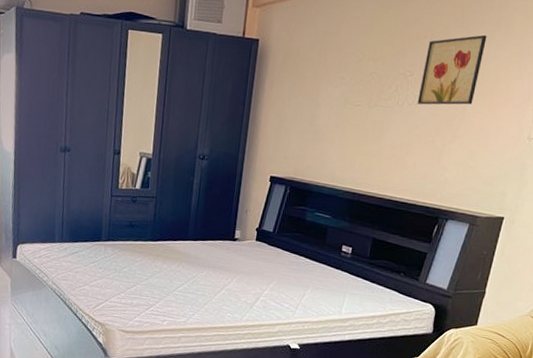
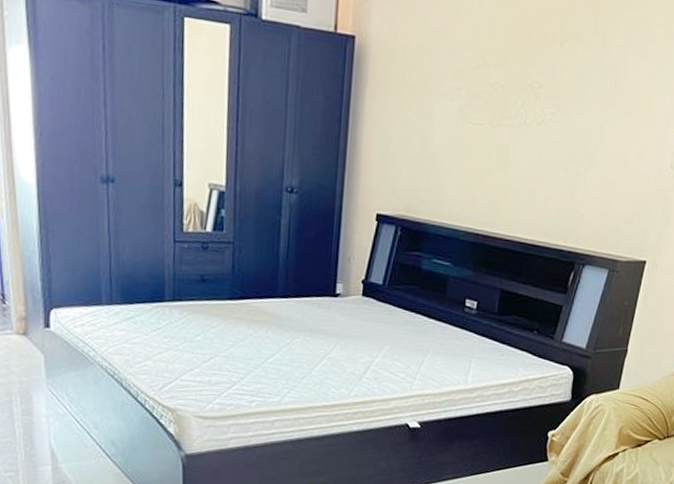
wall art: present [417,34,487,105] -> none [547,39,624,126]

